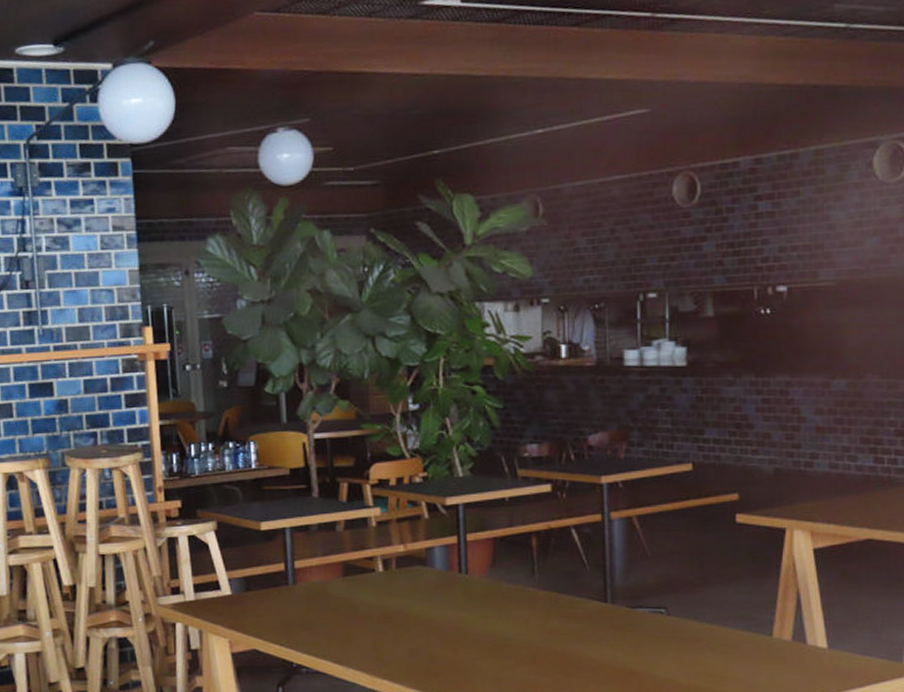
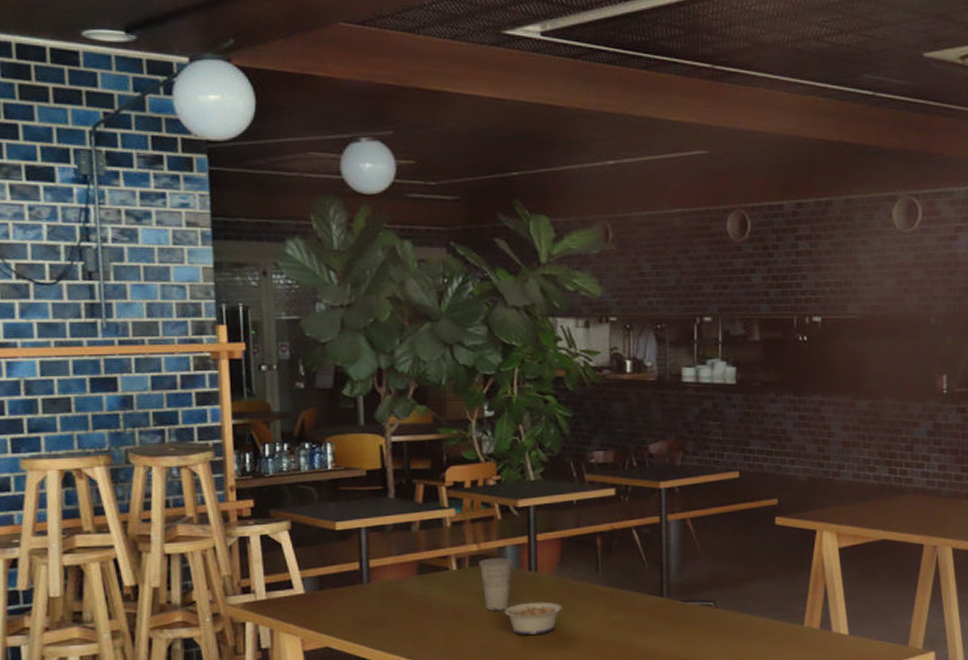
cup: none [406,559,442,615] -> present [479,558,513,611]
legume: none [421,606,495,641] -> present [492,602,562,635]

